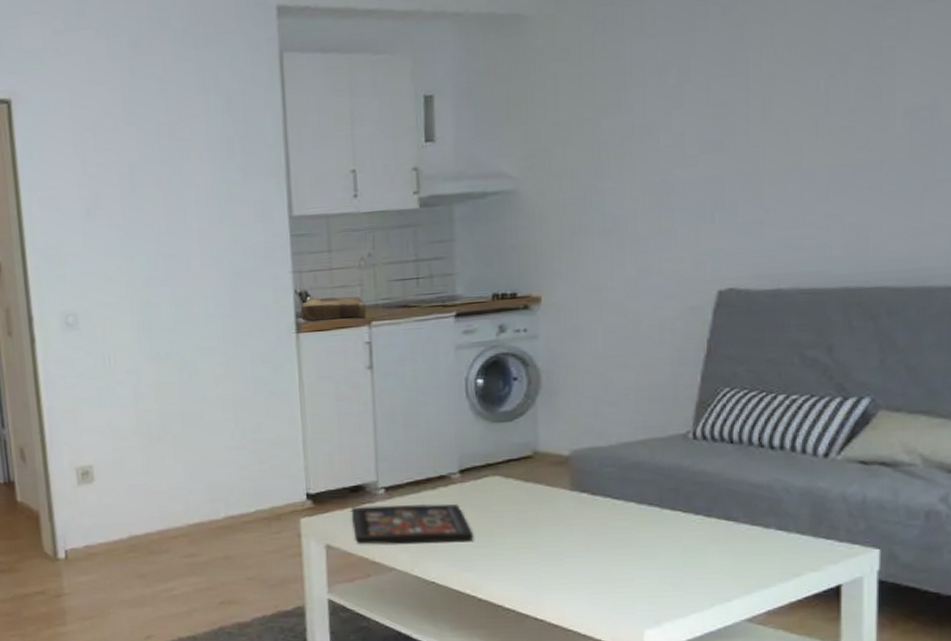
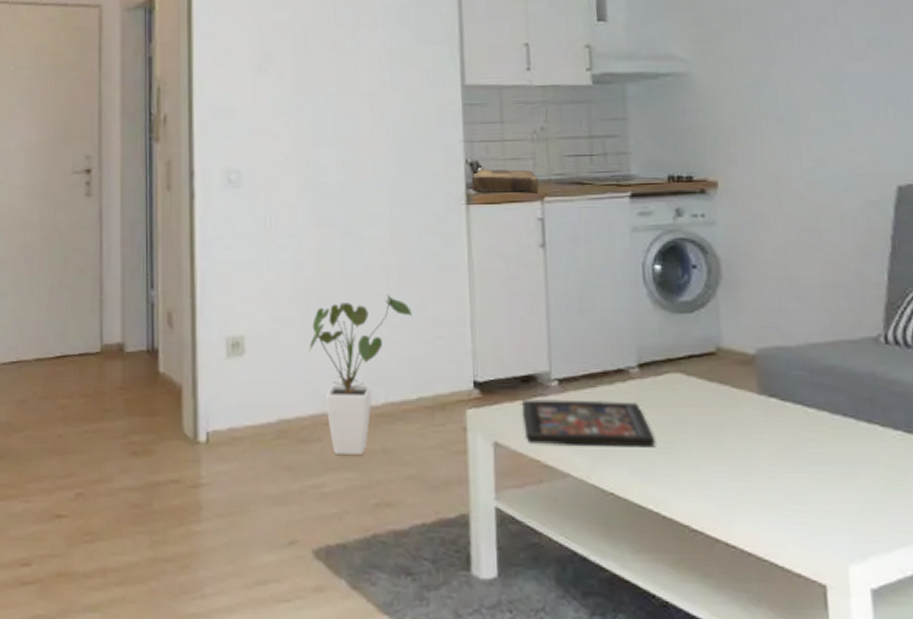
house plant: none [153,420,248,563] -> present [309,293,412,456]

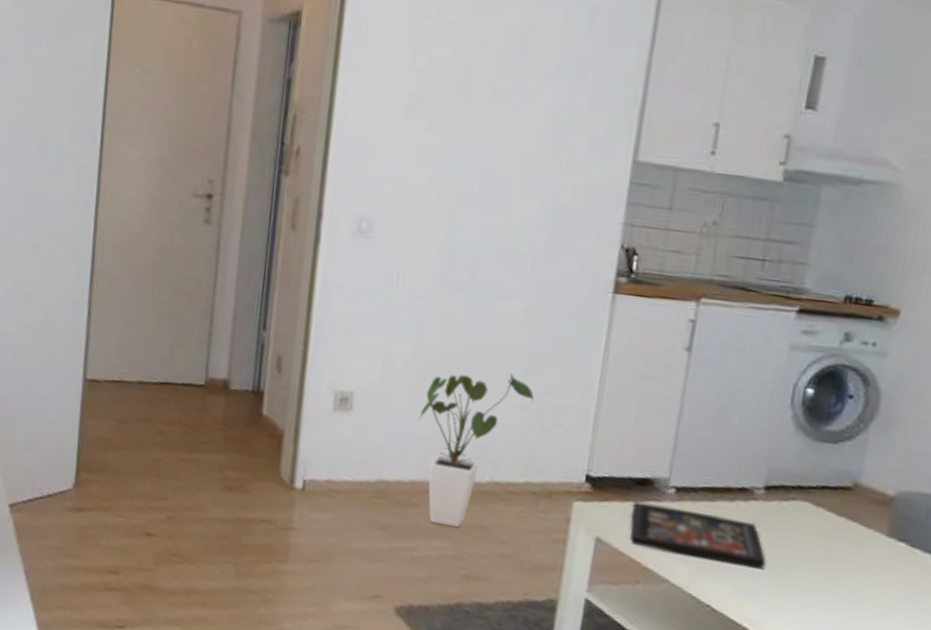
cutting board: present [471,169,539,194] -> none [622,257,698,293]

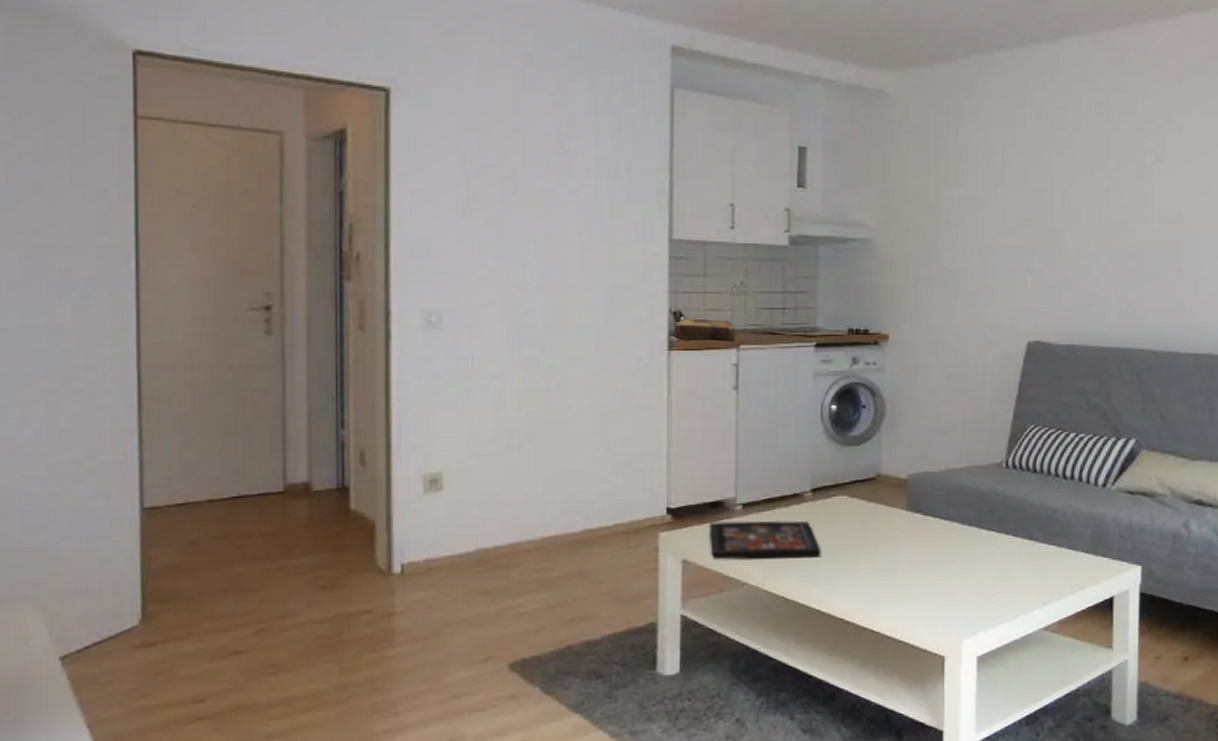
house plant: present [419,373,534,528] -> none [509,431,612,579]
cutting board: none [622,257,698,293] -> present [673,318,735,341]

